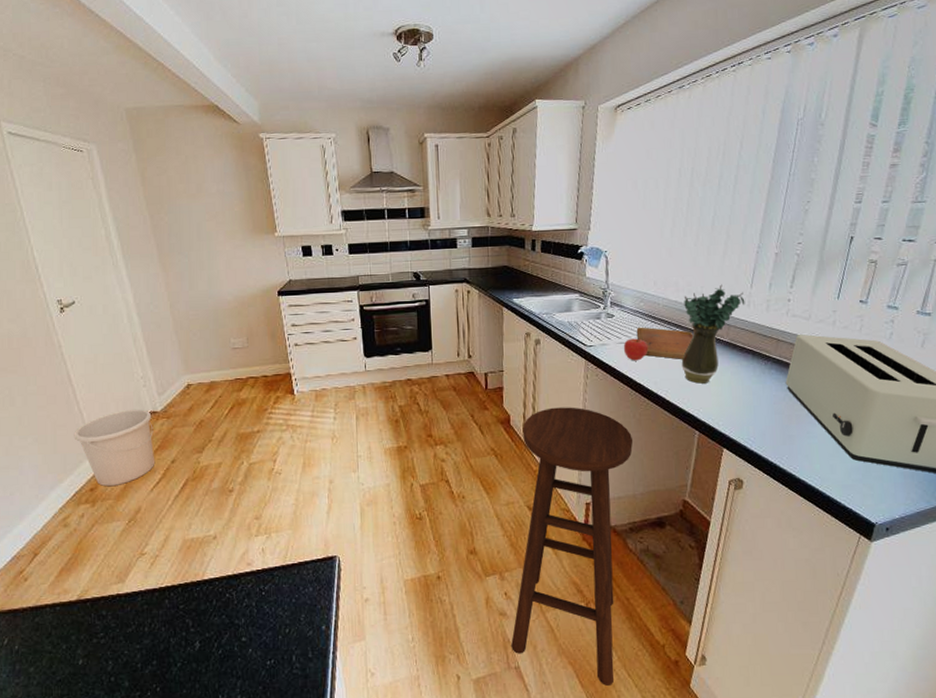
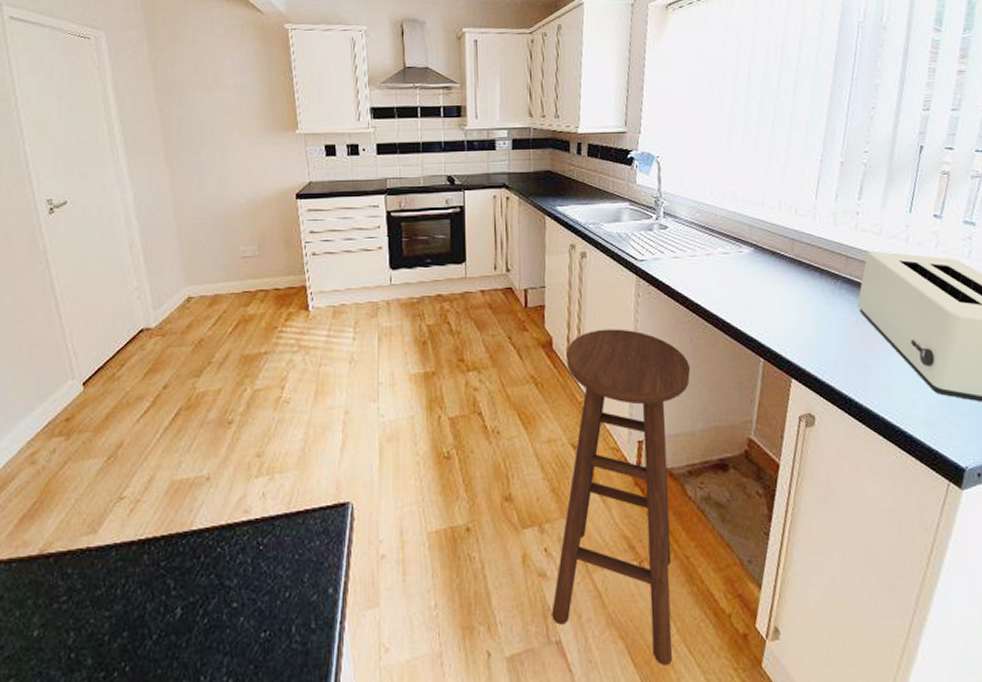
bucket: present [74,409,155,487] -> none [52,324,145,416]
fruit: present [623,338,649,361] -> none [678,252,706,278]
cutting board: present [636,327,694,359] -> none [692,240,755,277]
vase: present [681,284,745,384] -> none [742,194,810,304]

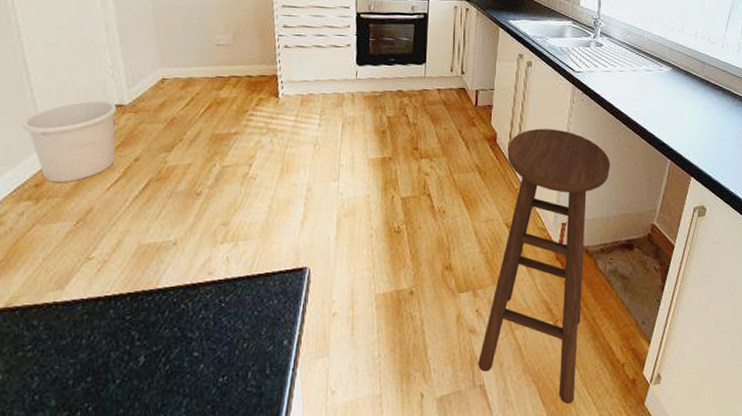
bucket: none [52,324,145,416] -> present [22,100,118,183]

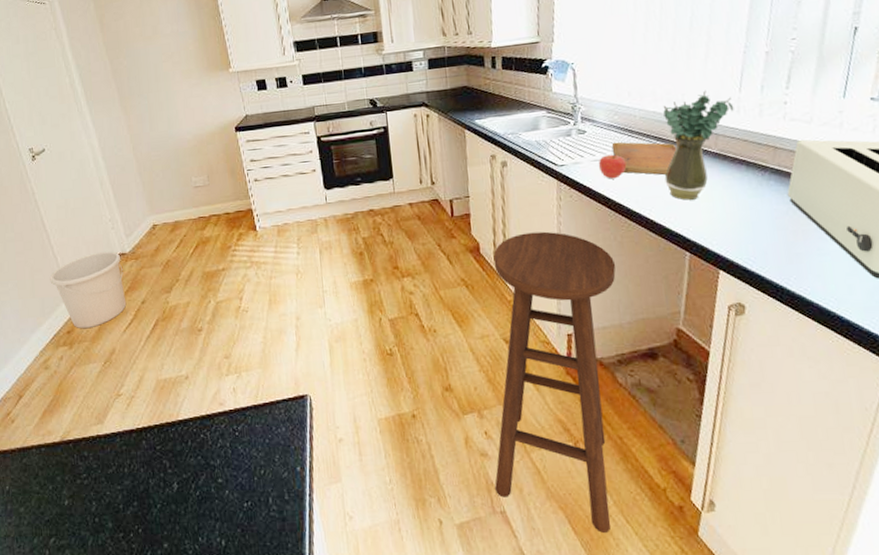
fruit: none [608,68,632,90] -> present [598,154,627,179]
cutting board: none [621,57,673,91] -> present [611,141,677,175]
vase: none [660,24,720,115] -> present [663,90,734,200]

